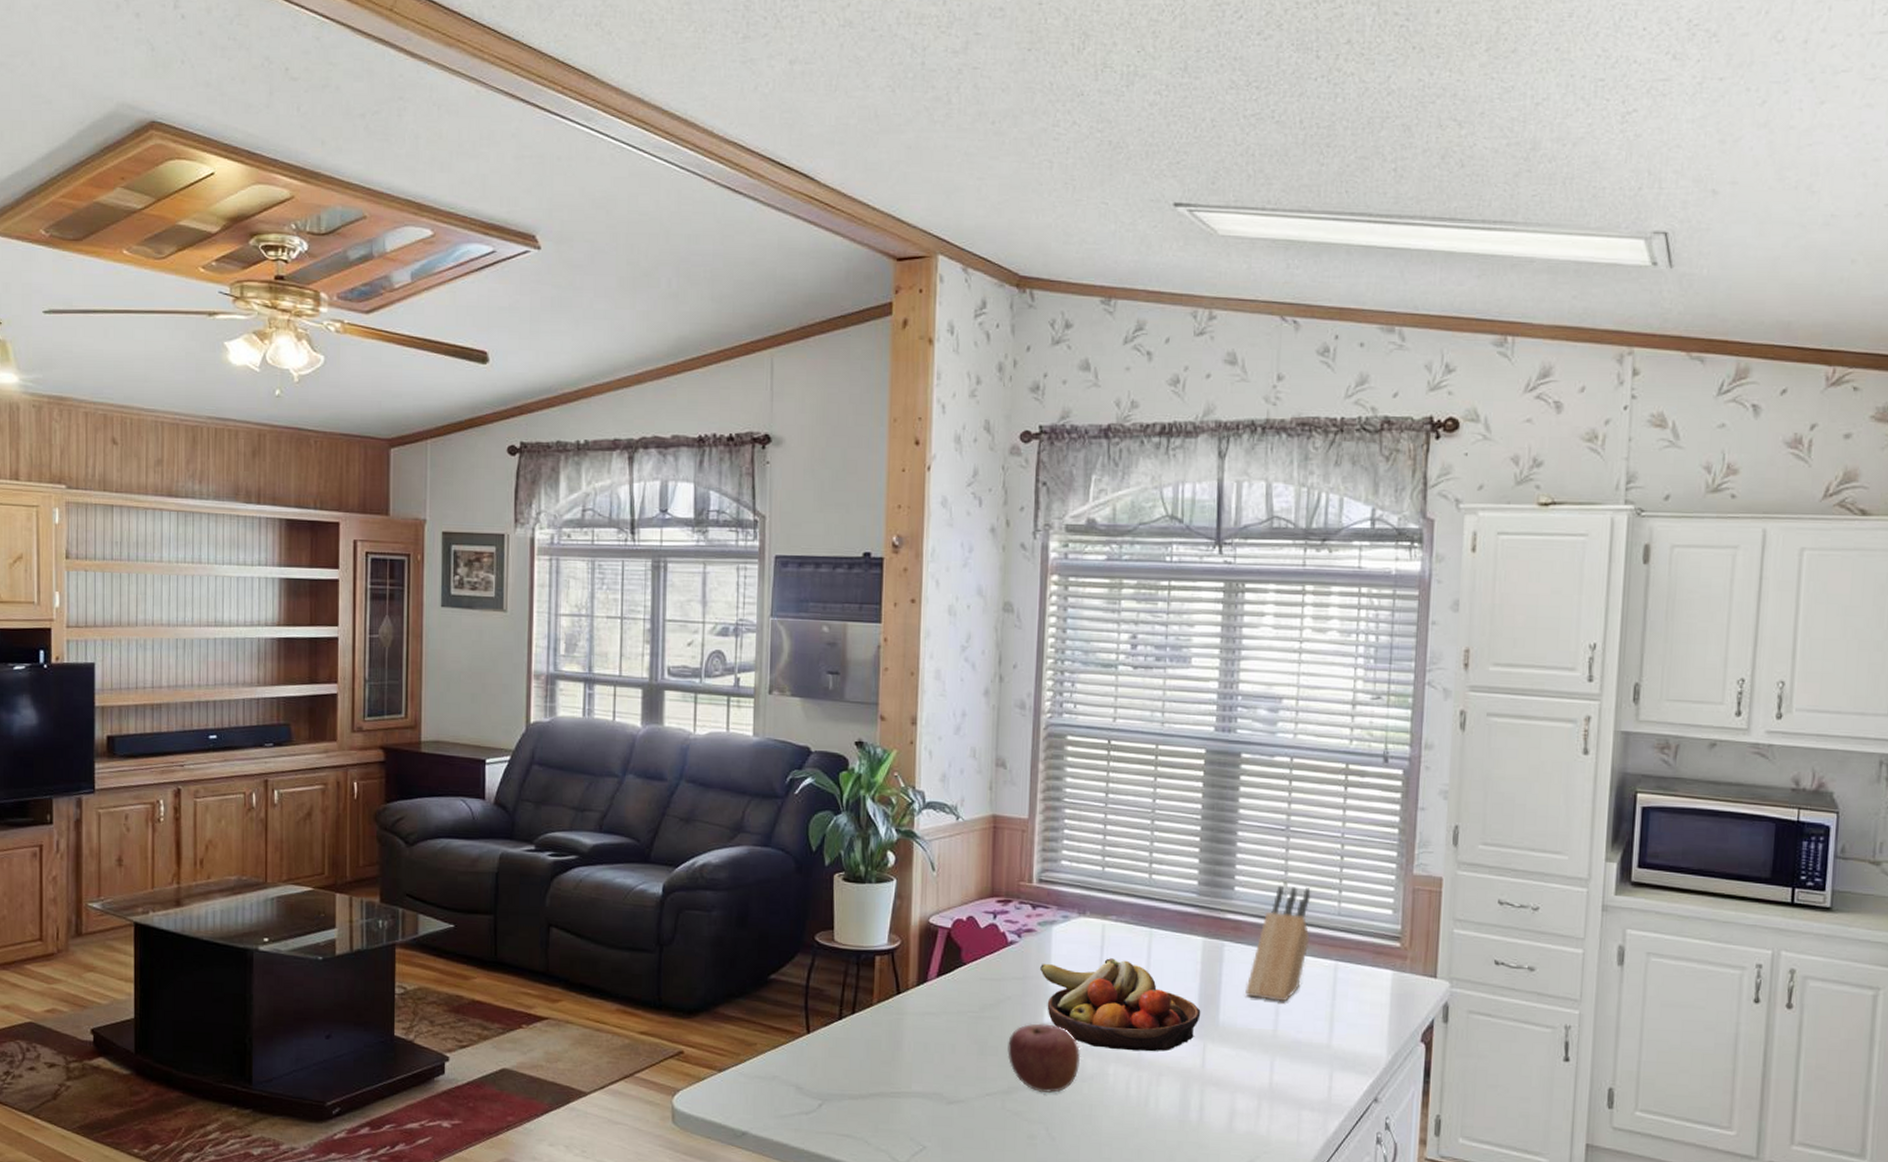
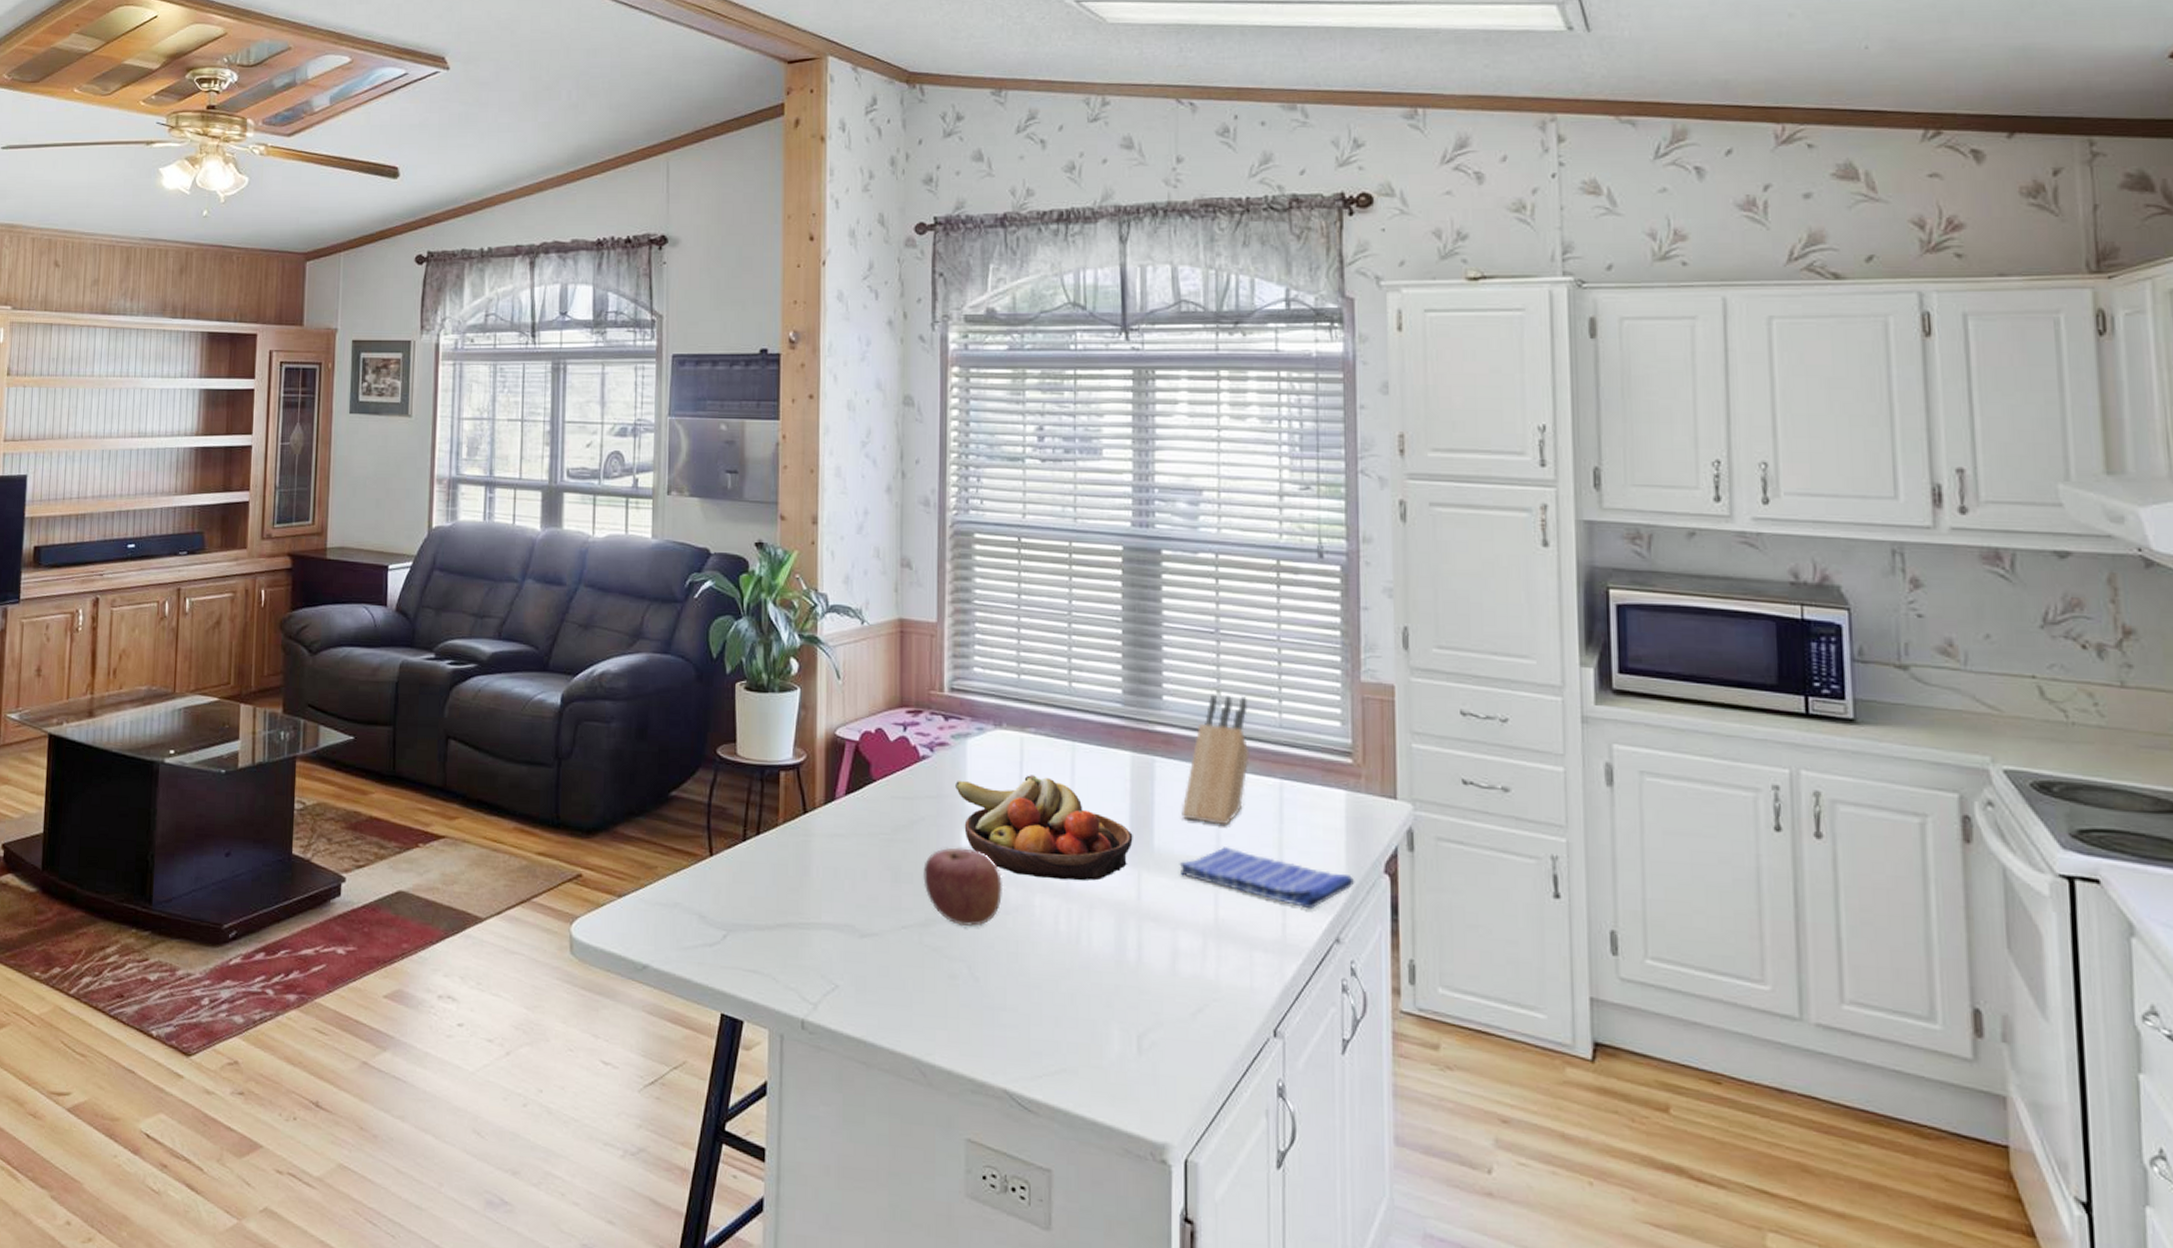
dish towel: none [1240,1021,1395,1074] -> present [1179,847,1355,910]

